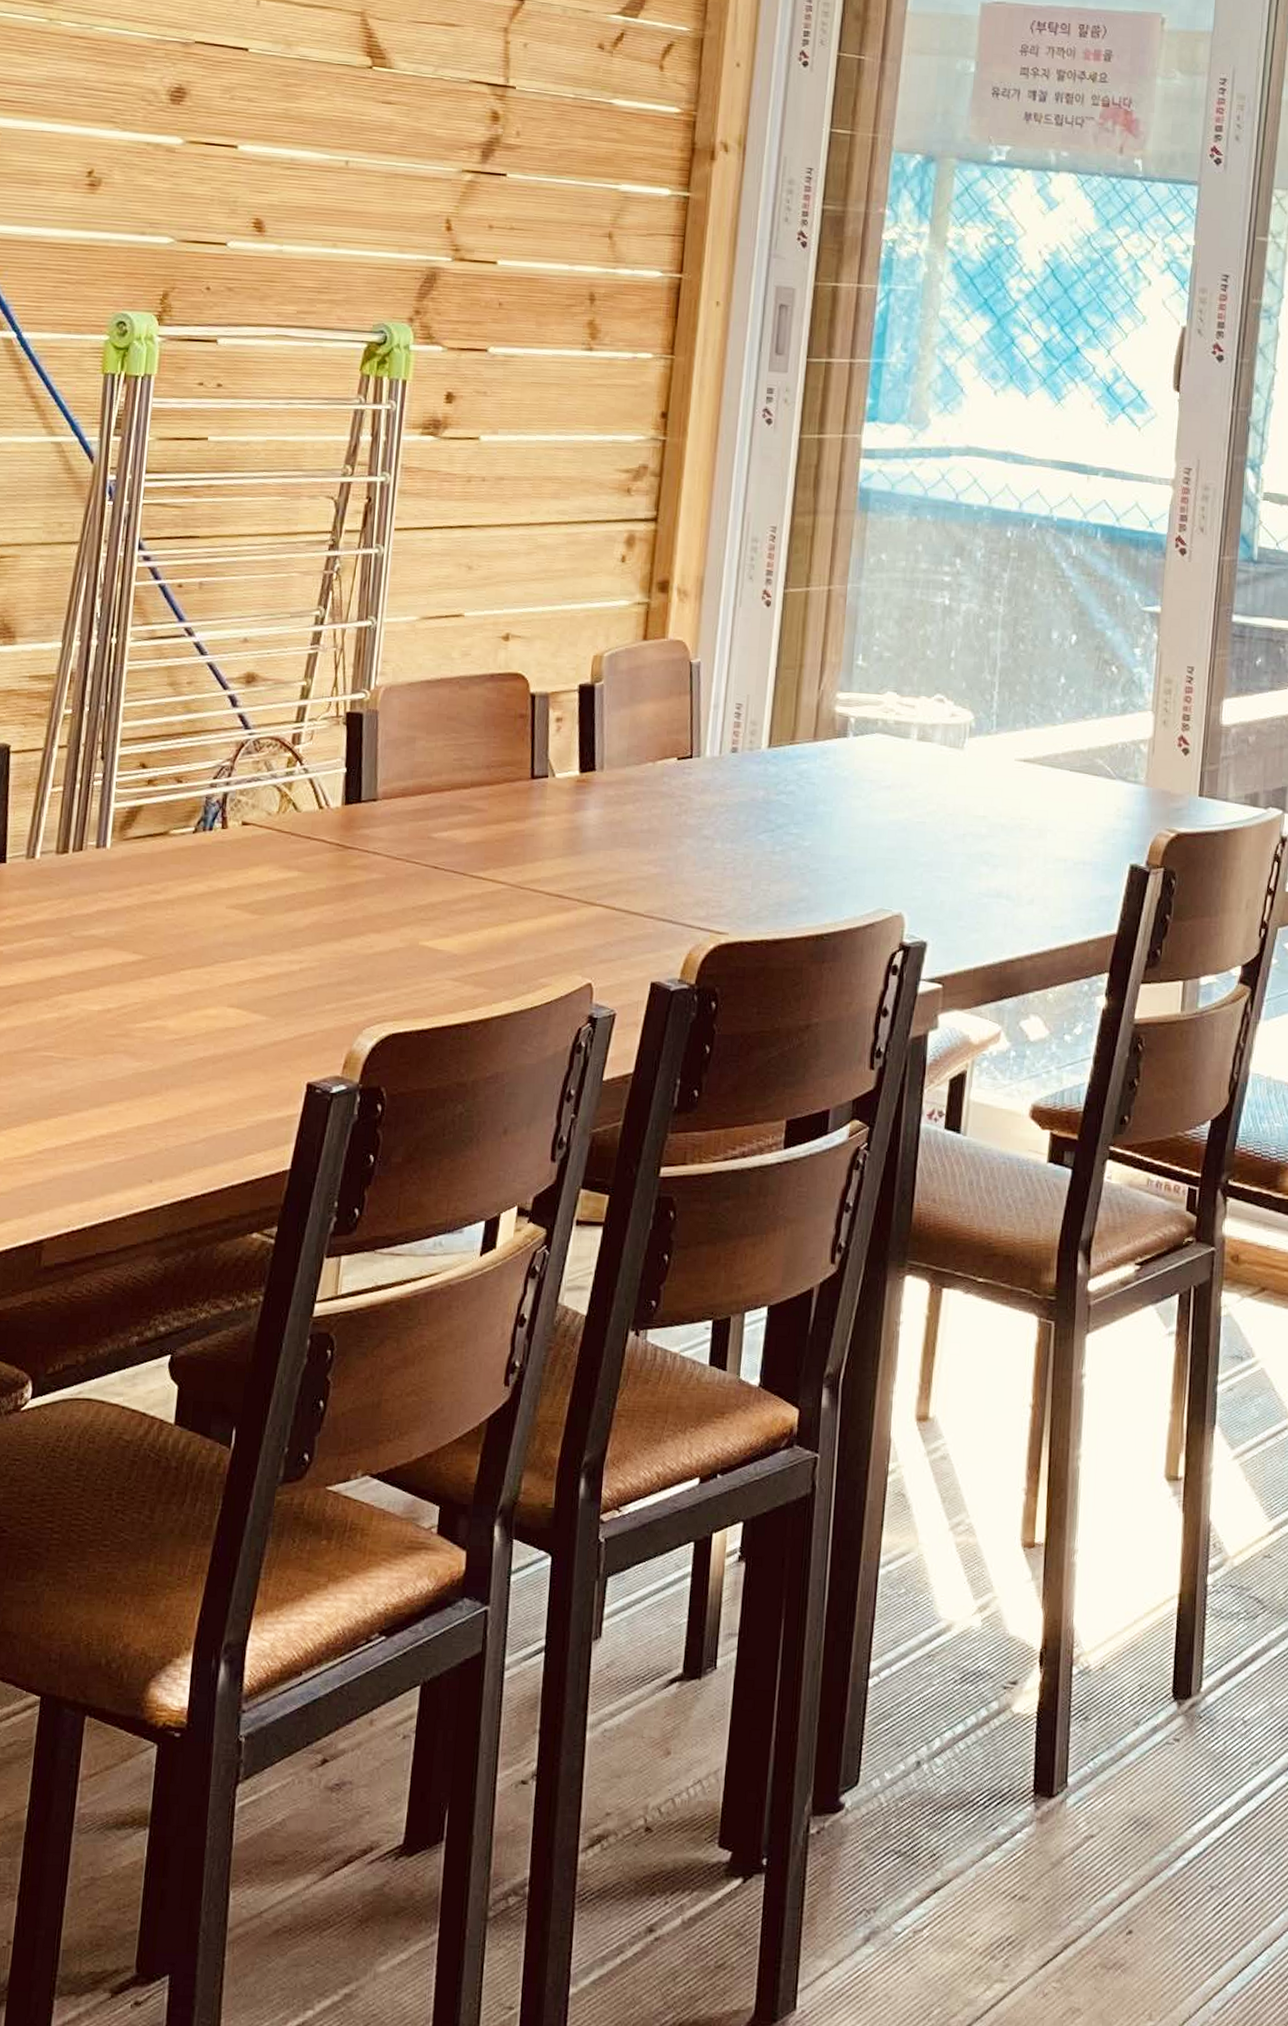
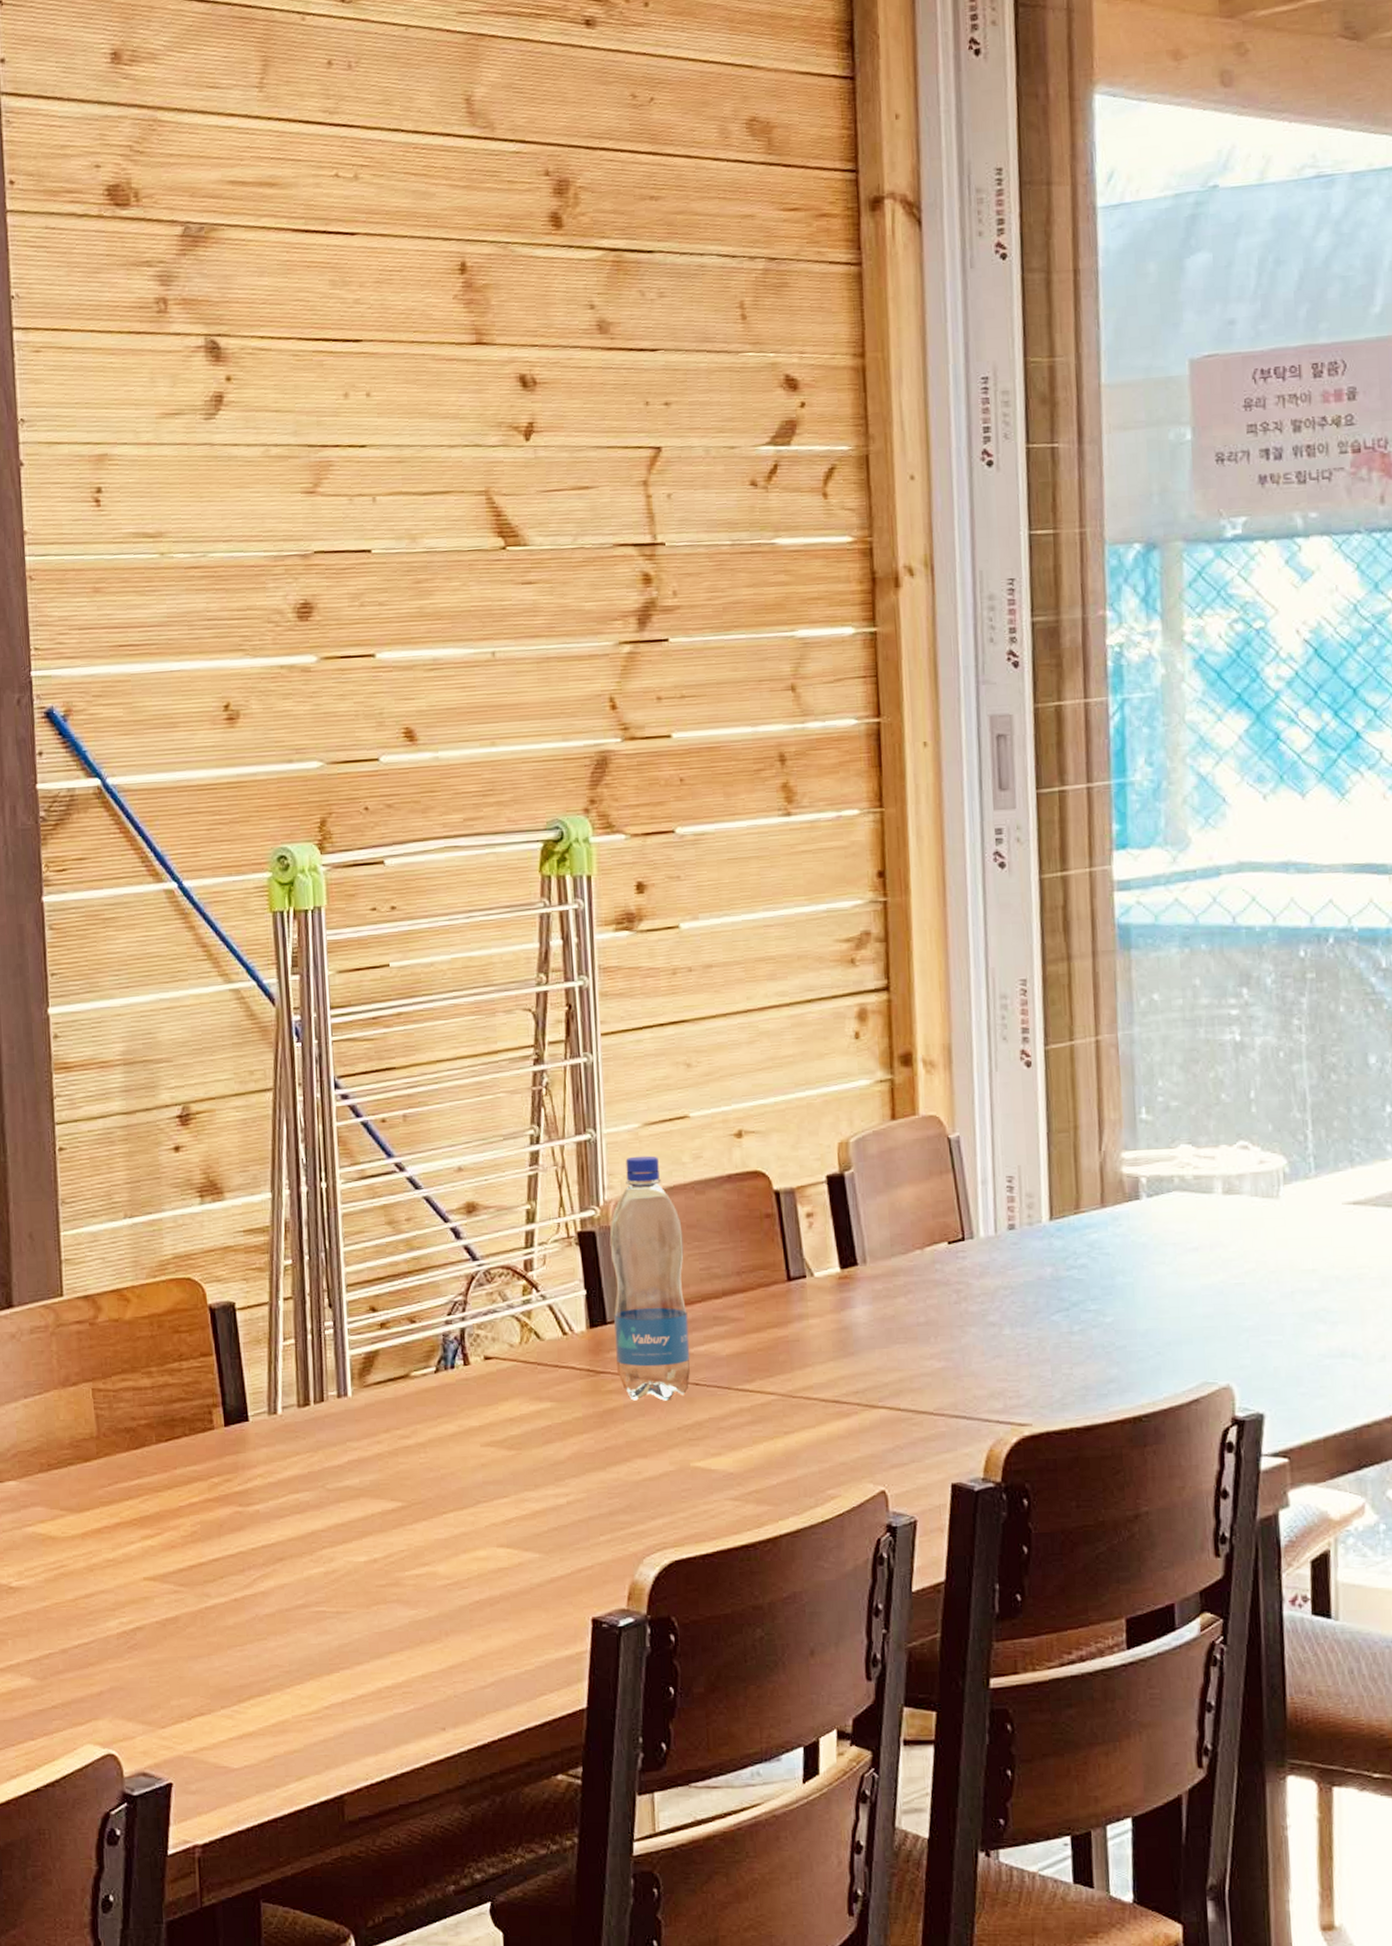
bottle: none [364,647,443,881] -> present [609,1155,690,1401]

